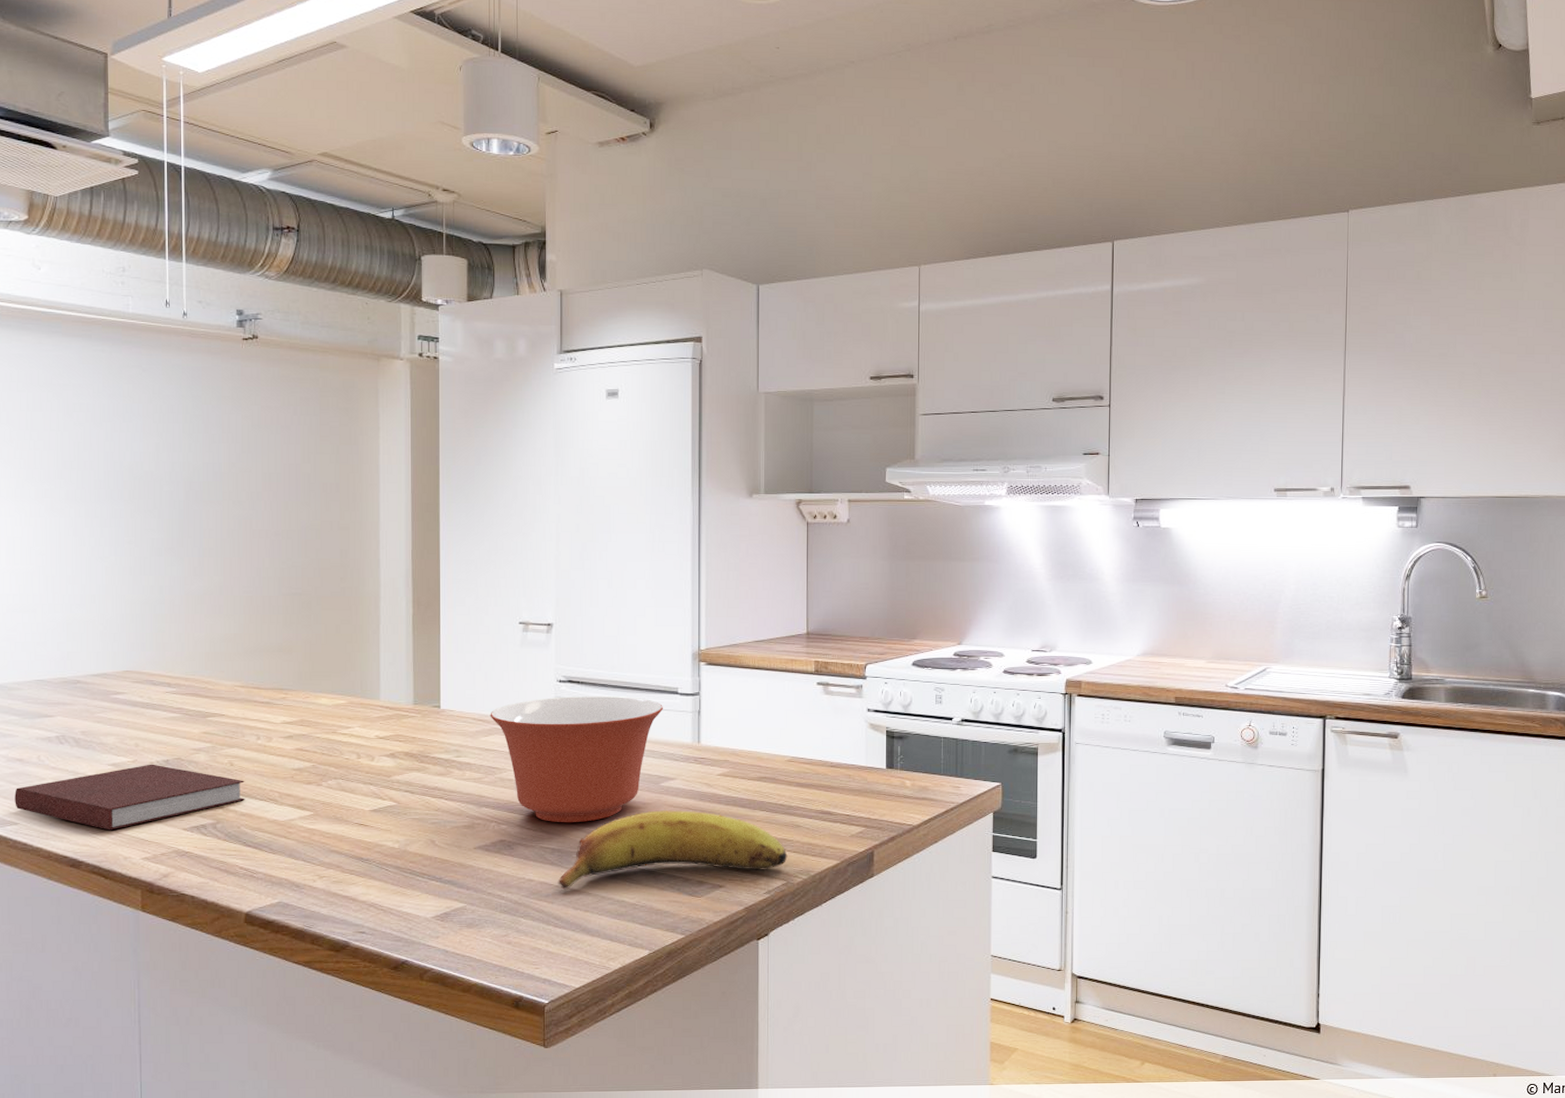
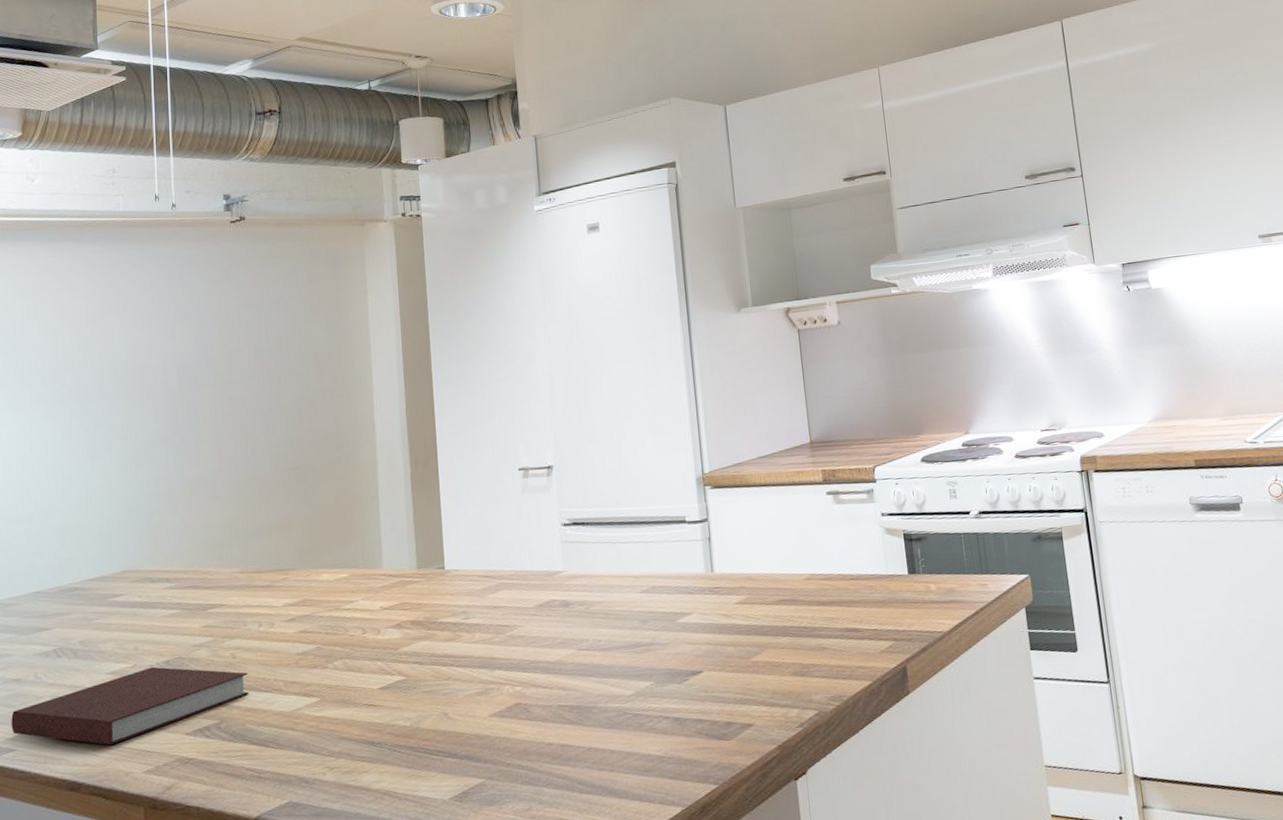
mixing bowl: present [490,695,663,823] -> none [495,532,672,677]
fruit: present [557,810,788,890] -> none [579,646,817,750]

